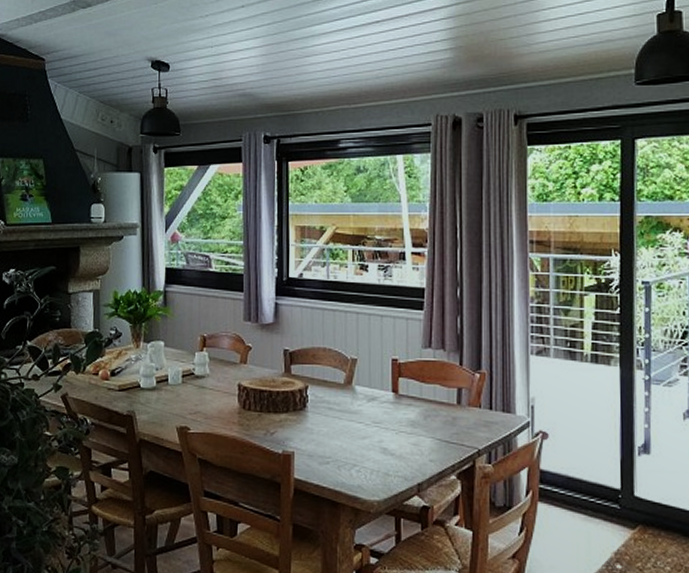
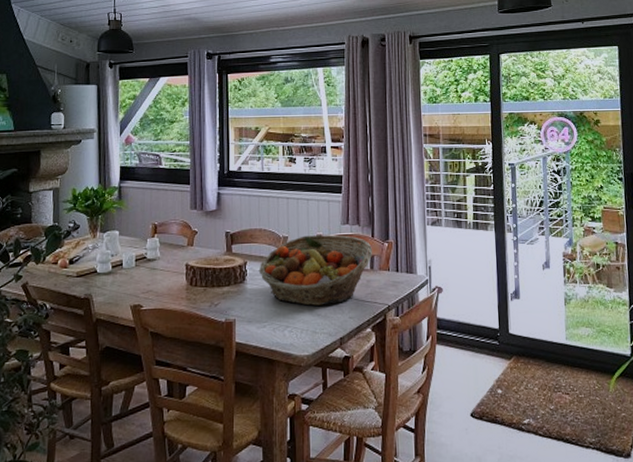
fruit basket: none [321,359,461,444] -> present [258,235,373,306]

